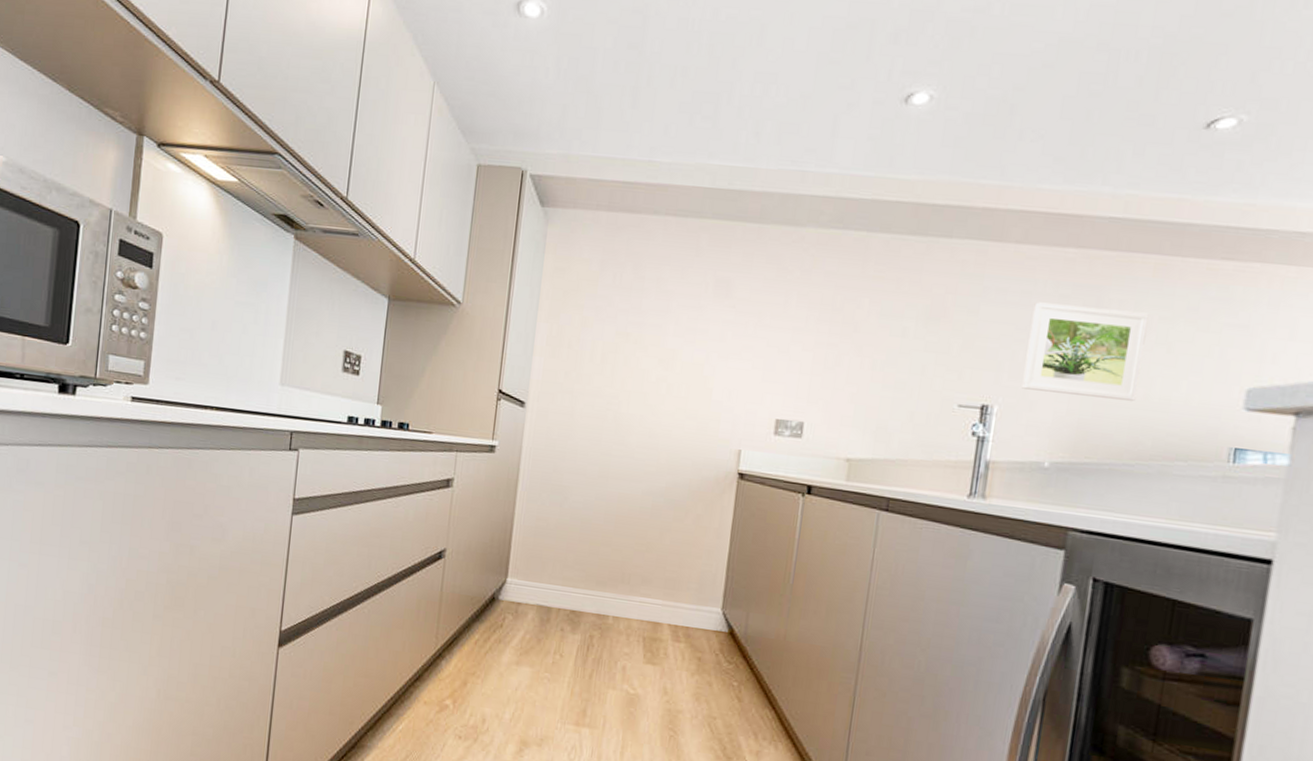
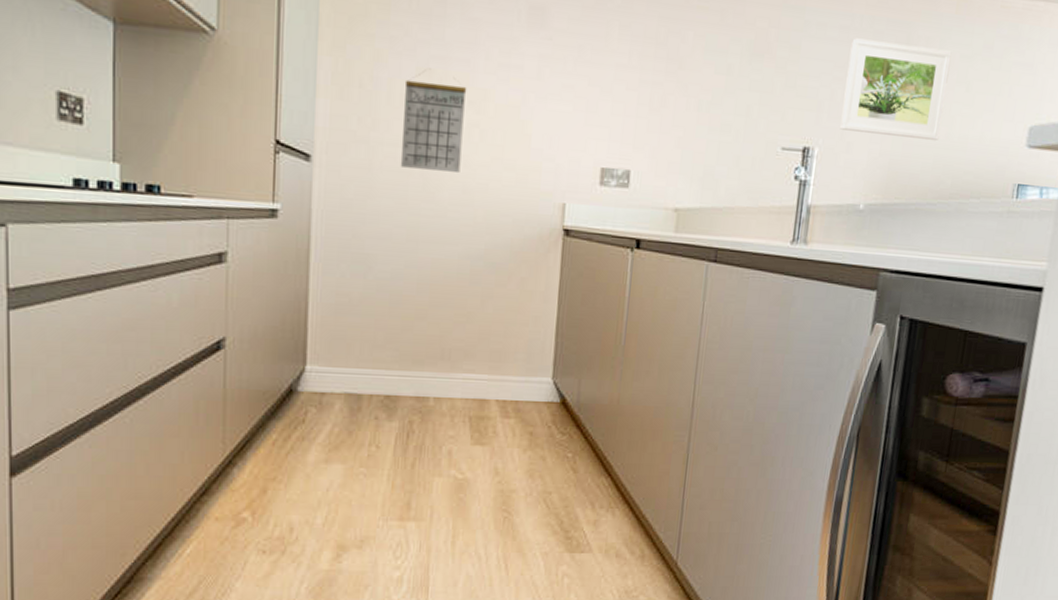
calendar: none [597,337,658,421] -> present [400,74,467,174]

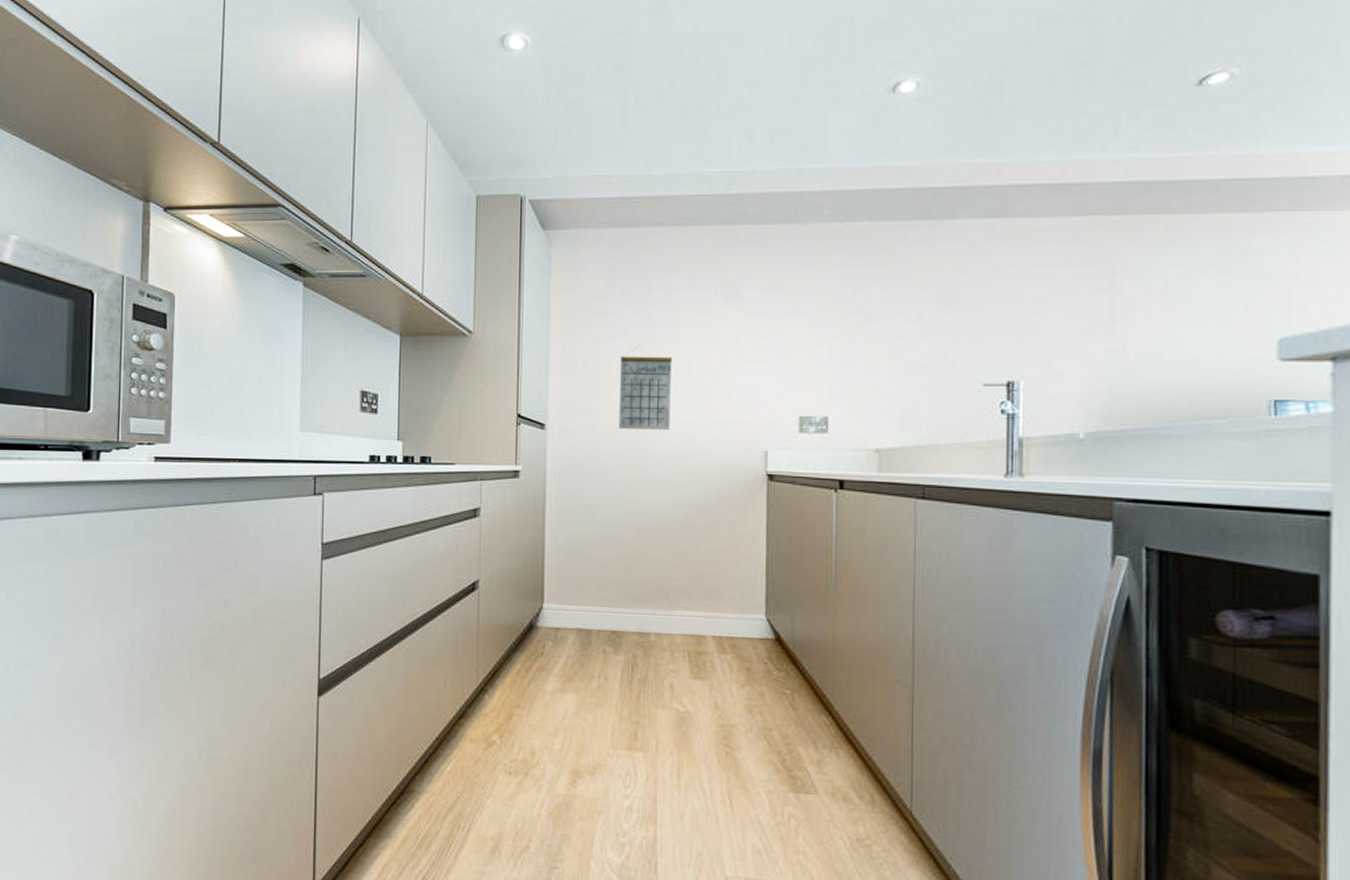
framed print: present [840,38,952,140] -> none [1046,273,1167,363]

